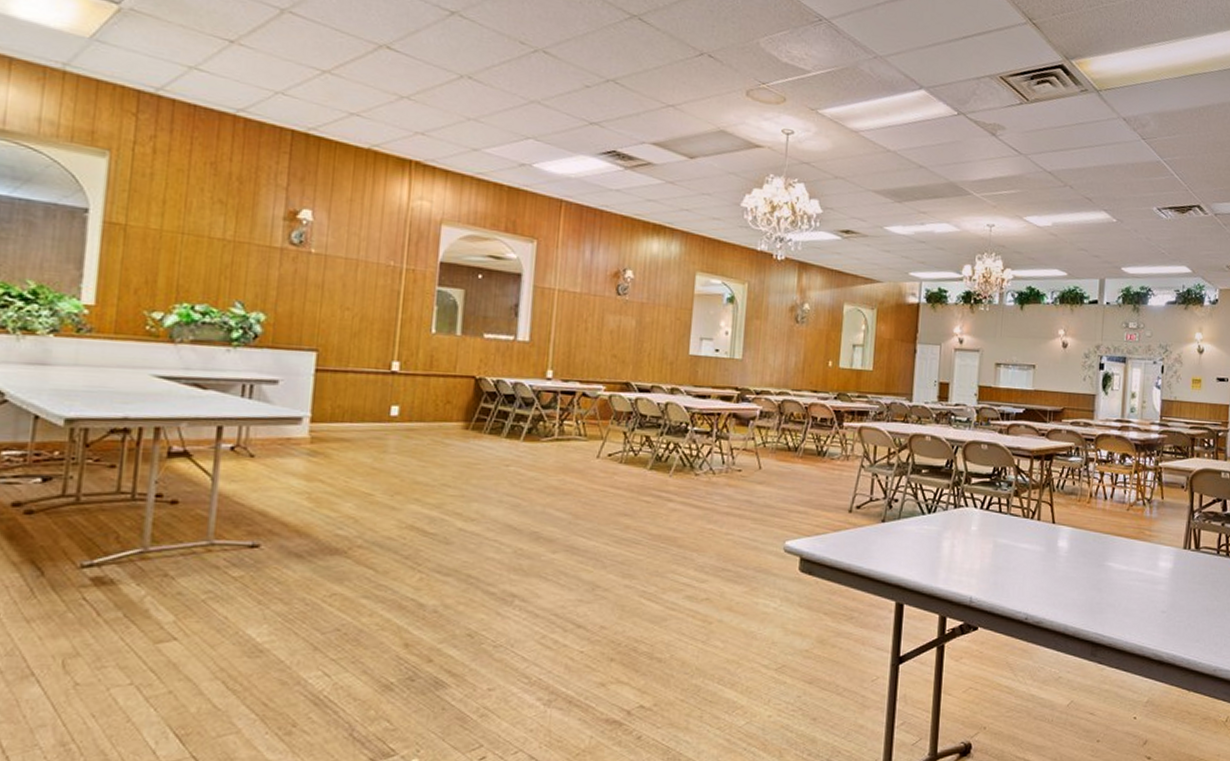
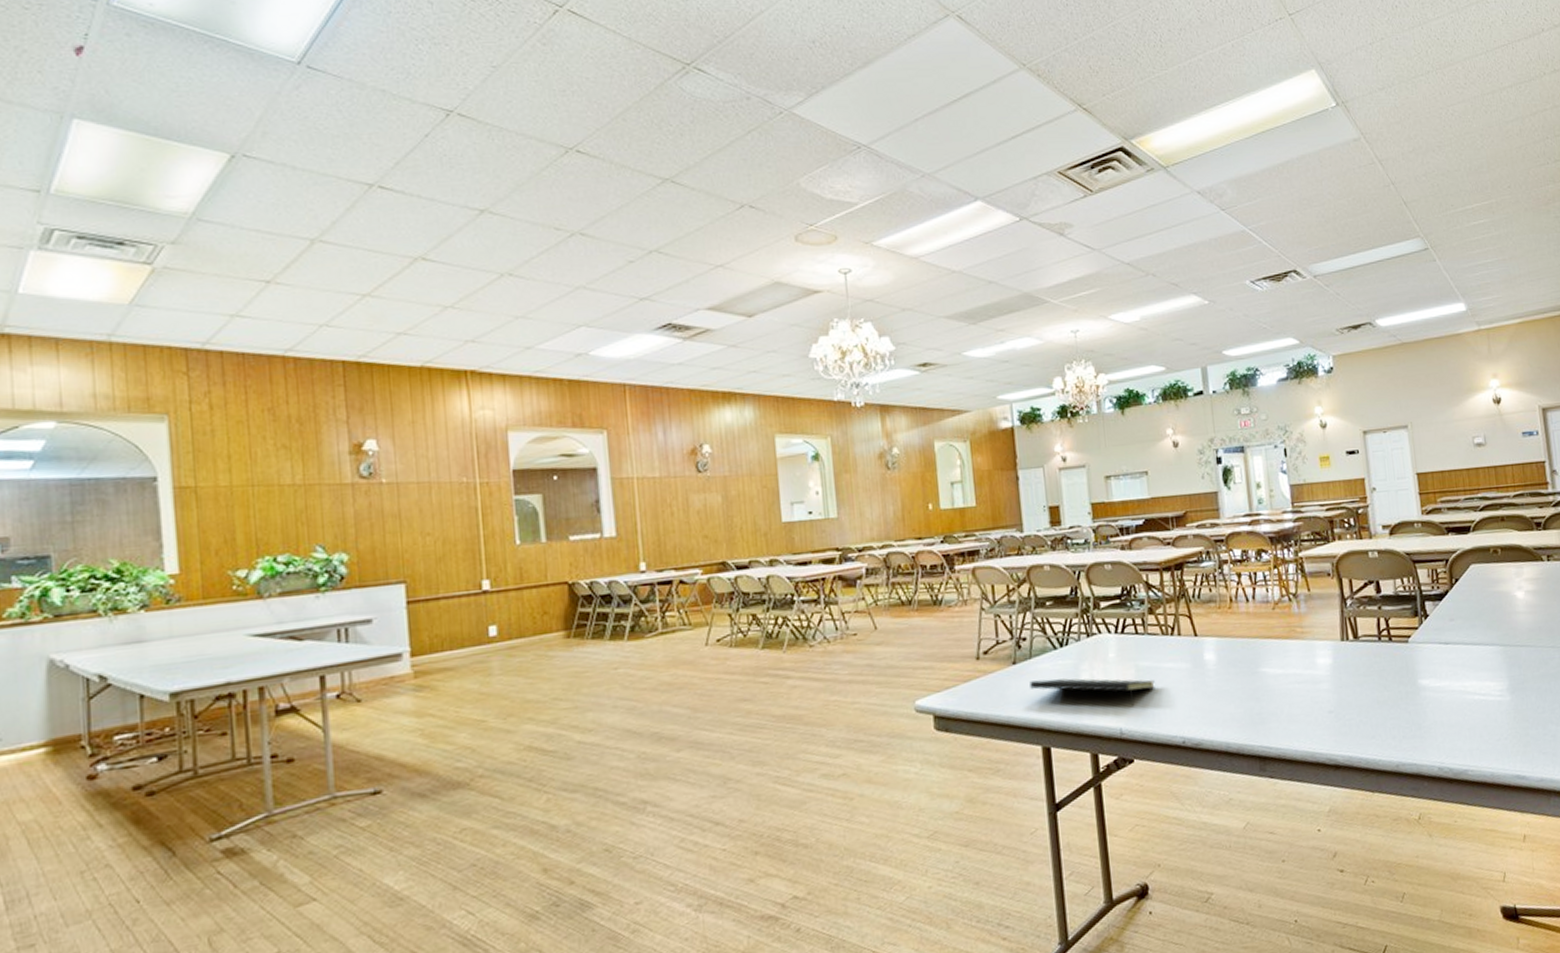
notepad: none [894,540,1009,578] -> present [1030,678,1155,706]

